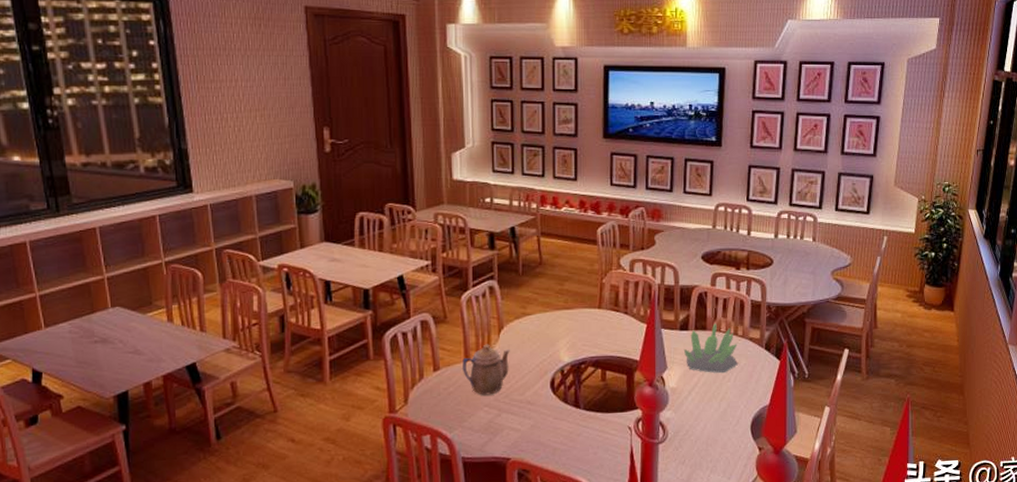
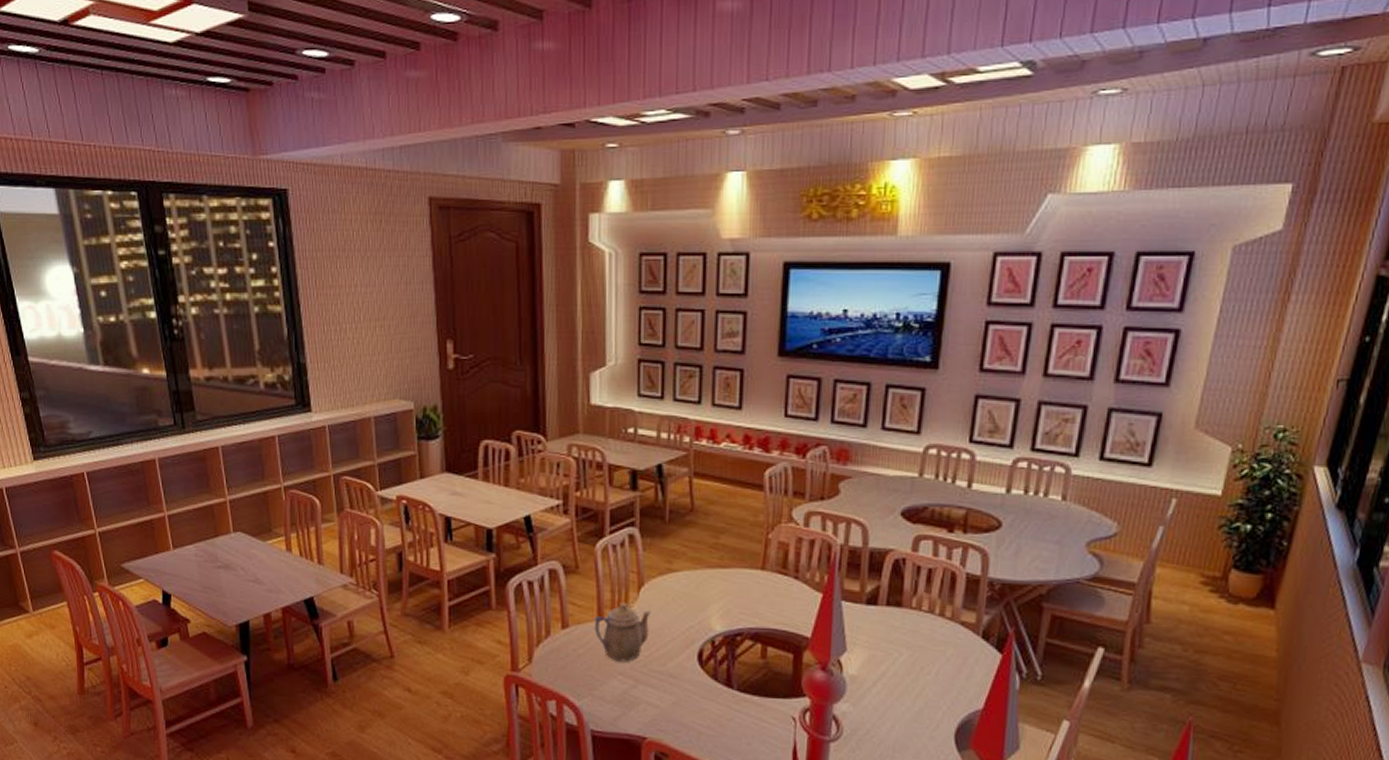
succulent plant: present [683,323,738,374] -> none [869,599,944,664]

